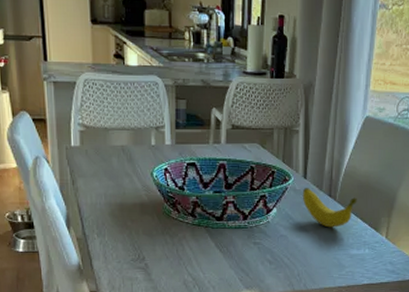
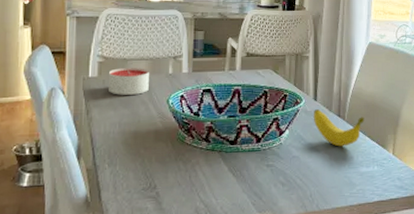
candle: none [91,138,132,166] -> present [109,68,149,95]

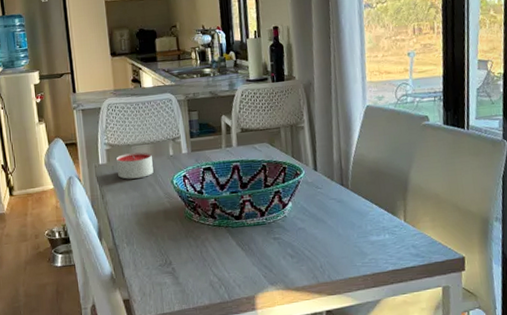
banana: present [314,108,365,147] -> none [315,178,370,216]

